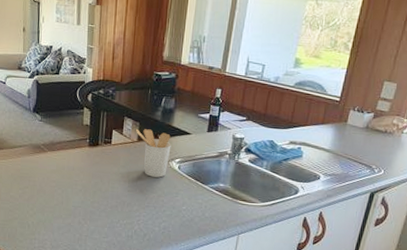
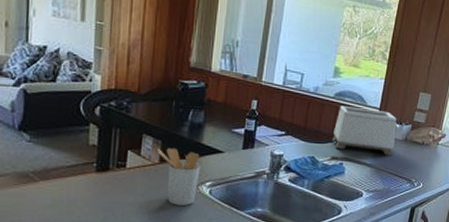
toaster: none [291,94,361,142] -> present [332,106,400,155]

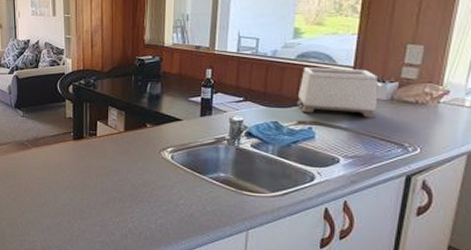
utensil holder: present [157,148,201,206] -> none [122,118,161,169]

